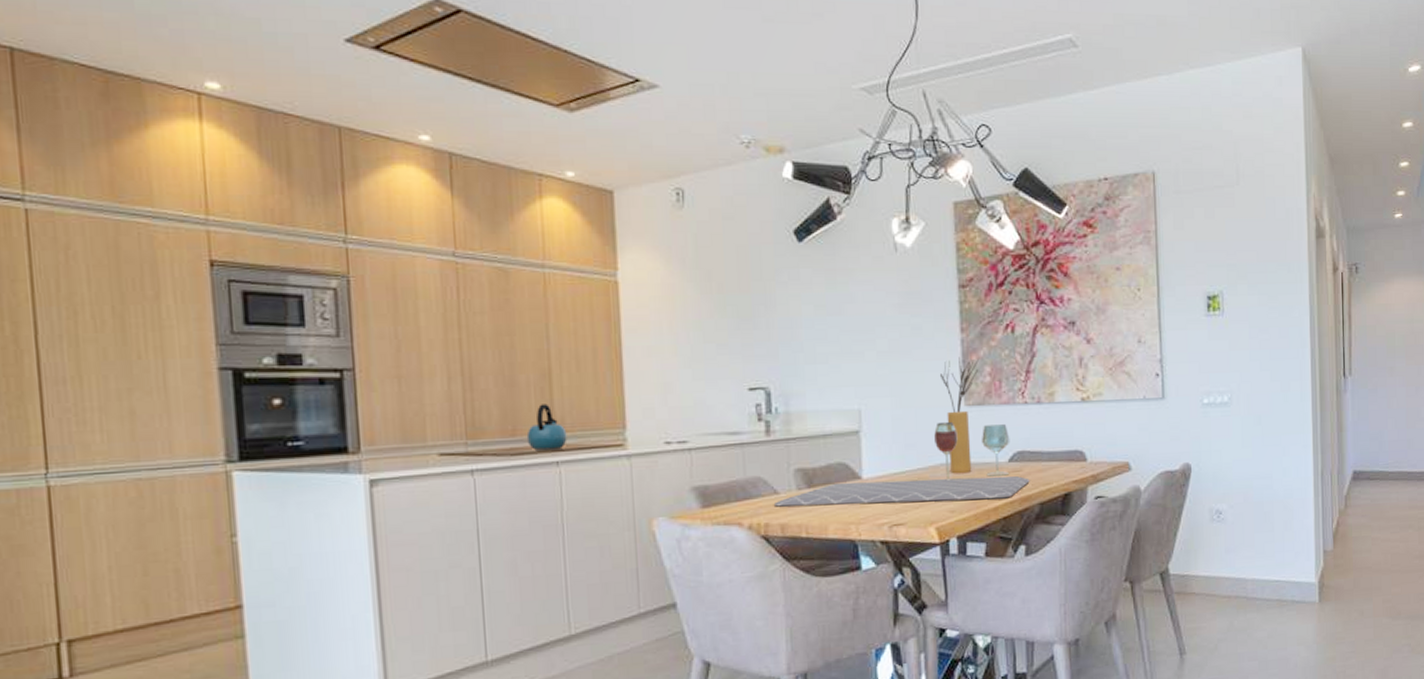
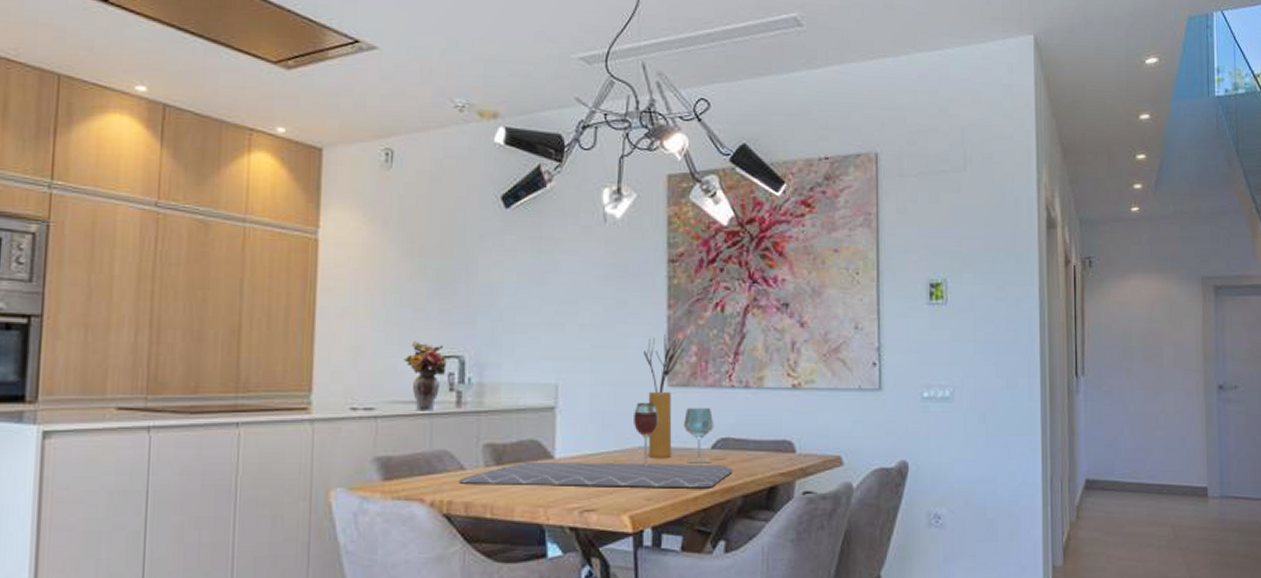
kettle: present [526,404,567,451] -> none [208,361,251,411]
flower arrangement: none [712,375,754,442] -> present [404,341,447,412]

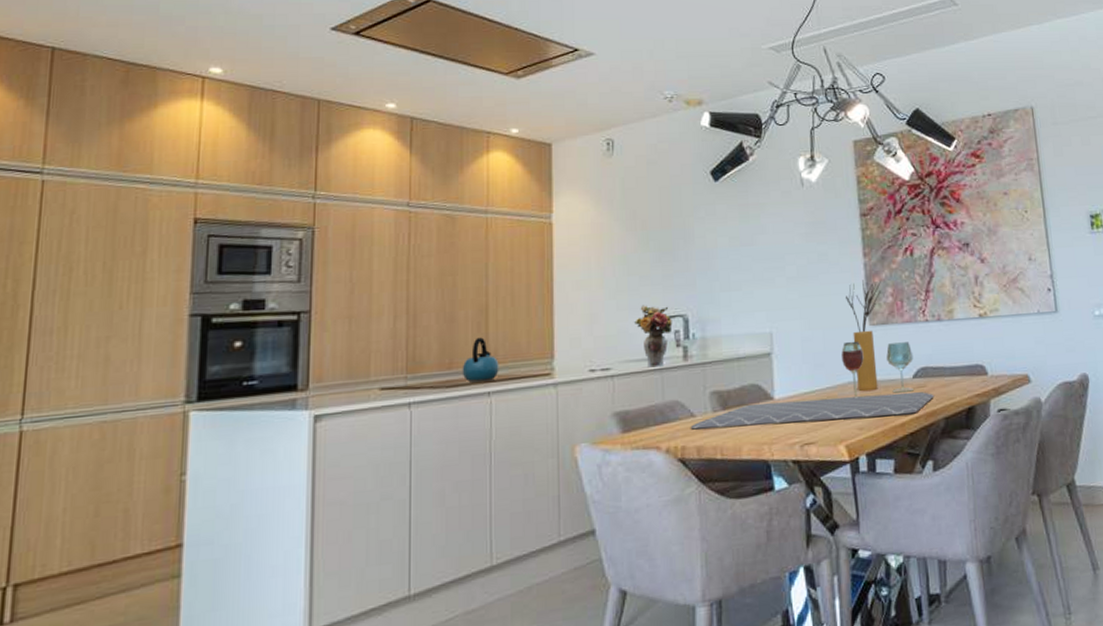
kettle: none [208,361,251,411] -> present [462,337,499,383]

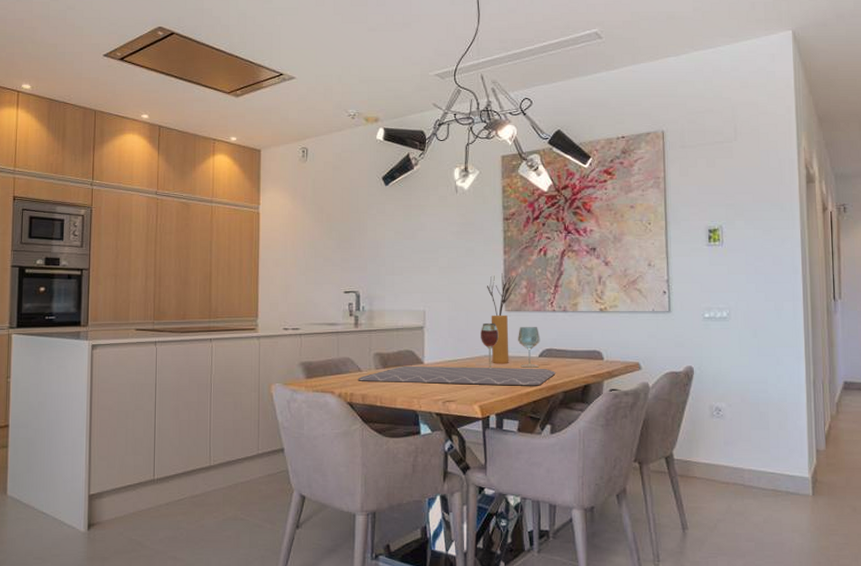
kettle: present [462,337,499,383] -> none [192,297,218,331]
flower arrangement: present [634,305,673,368] -> none [318,281,347,330]

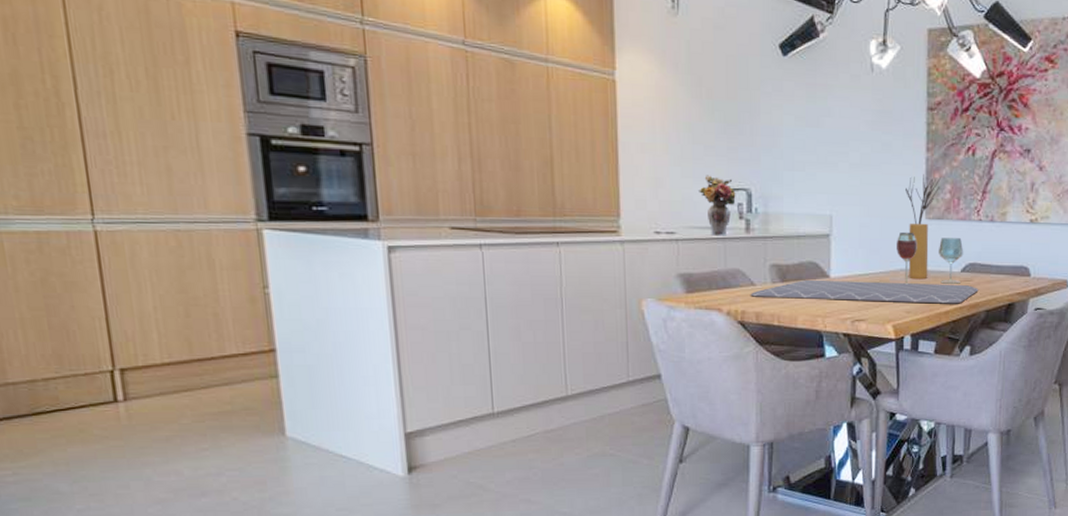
flower arrangement: none [318,281,347,330] -> present [699,175,736,236]

